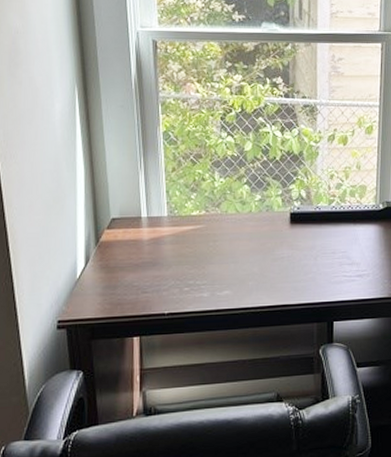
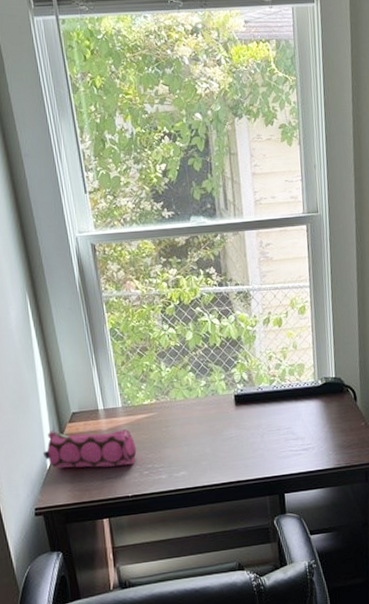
pencil case: none [73,235,179,280] -> present [43,429,137,469]

